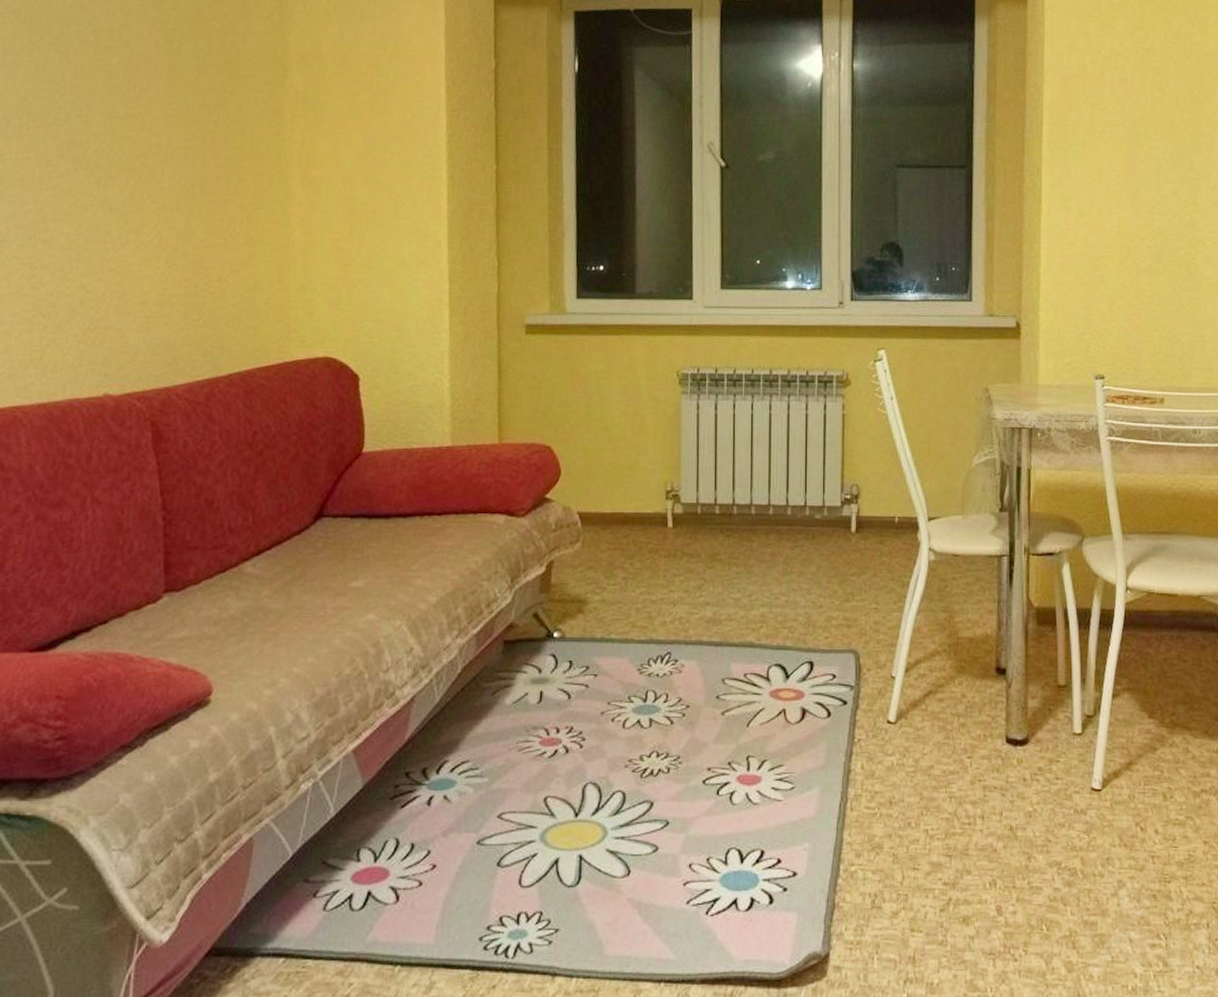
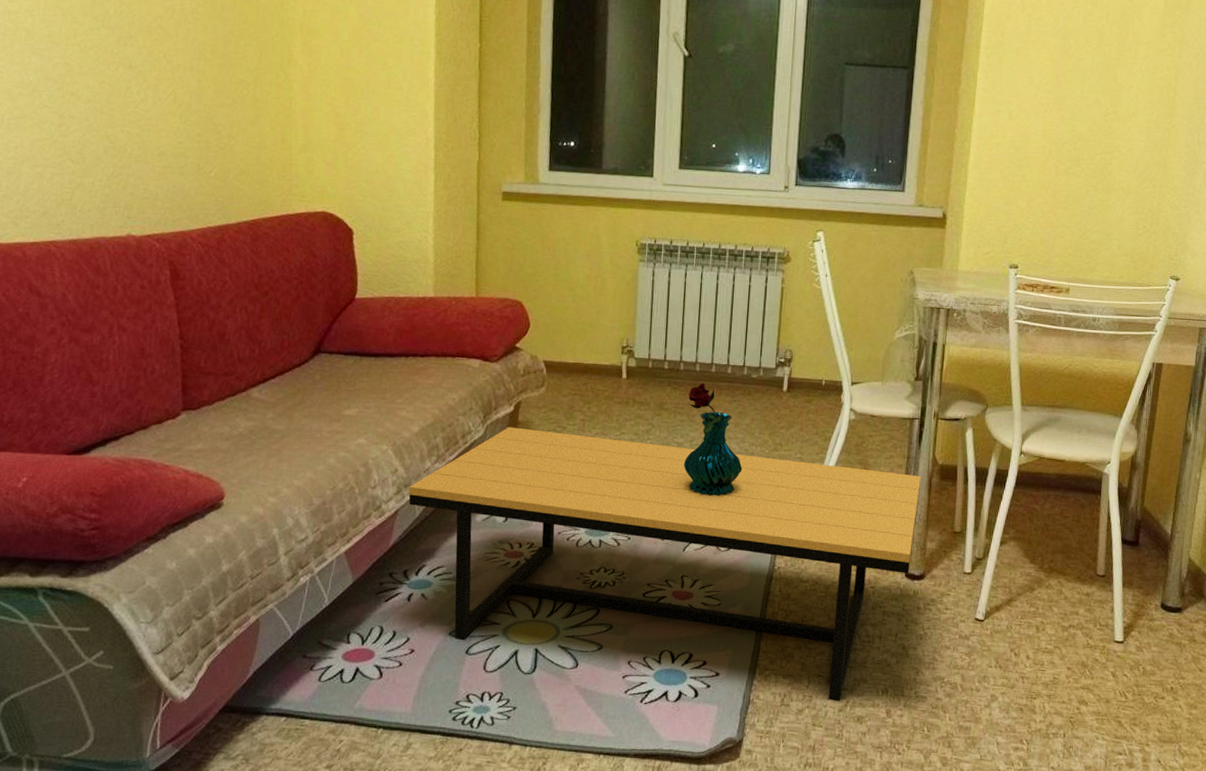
coffee table: none [426,591,1015,898] -> present [408,427,921,700]
vase: none [742,527,811,660] -> present [683,382,743,497]

